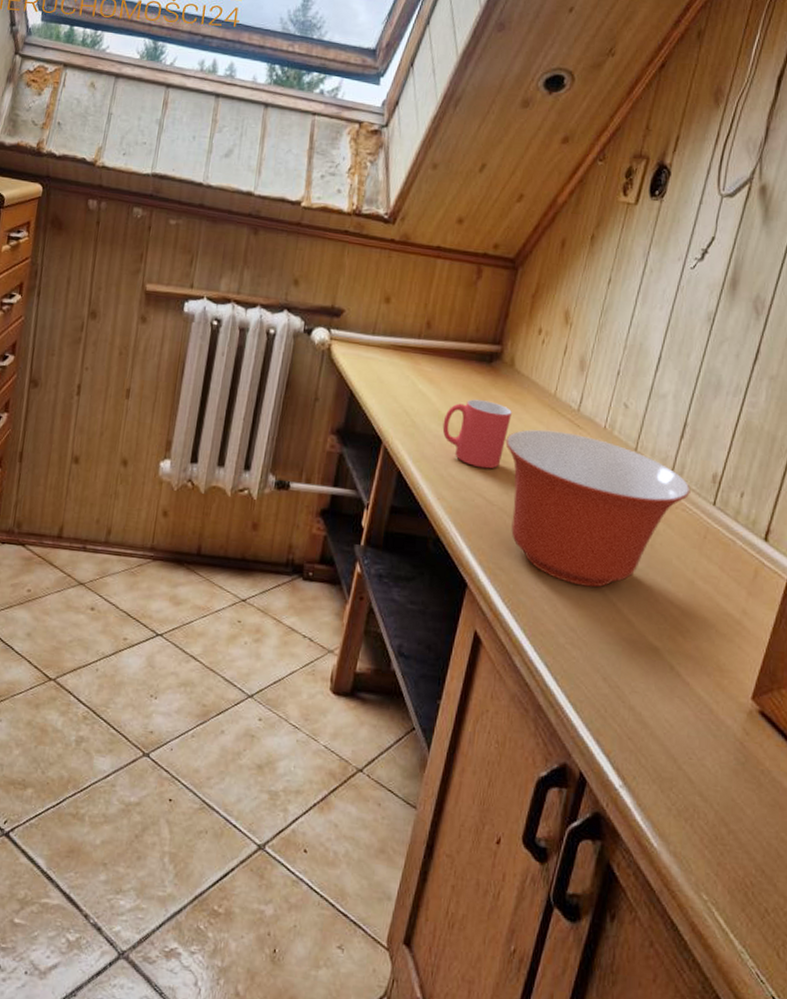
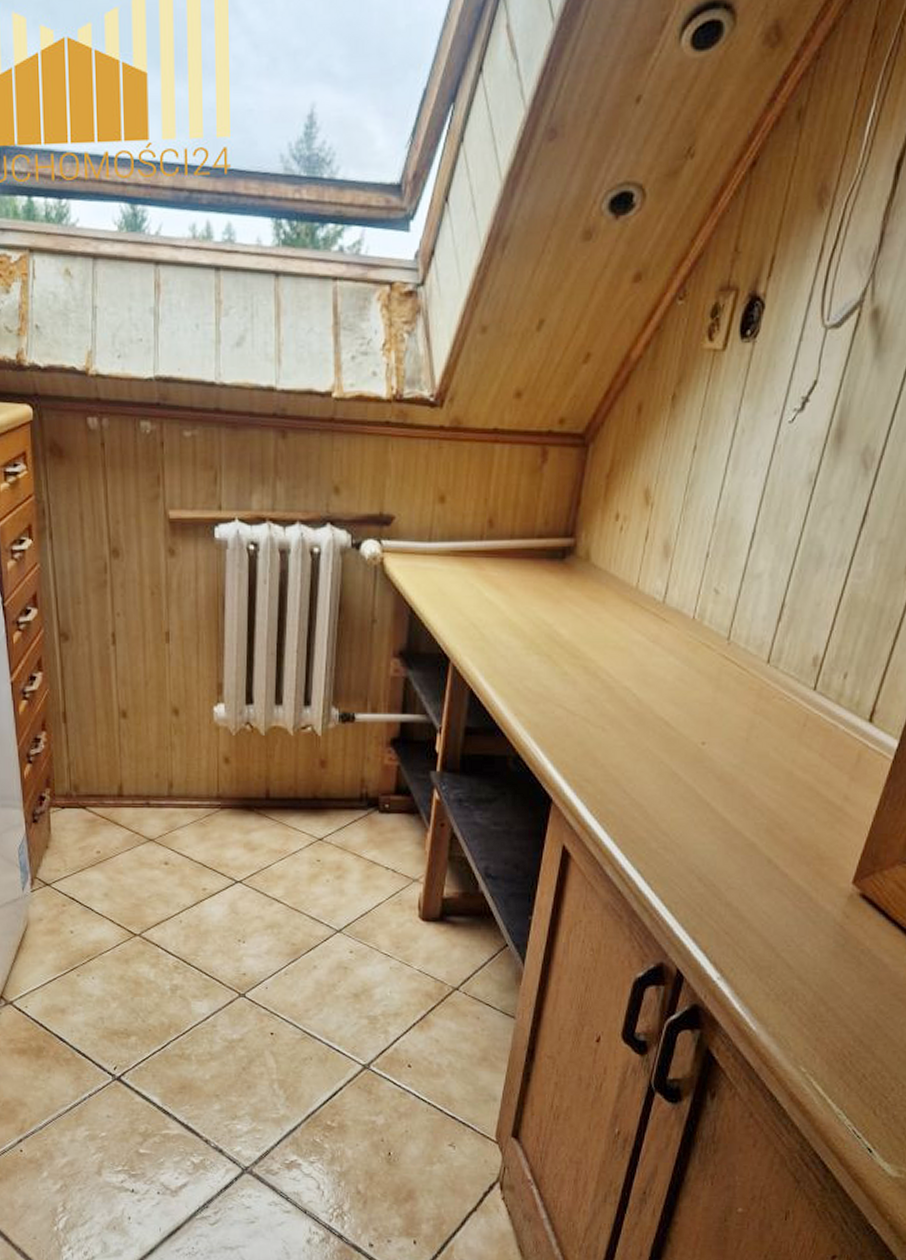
mug: present [442,399,512,469] -> none [514,602,590,677]
mixing bowl: present [505,429,691,588] -> none [584,628,789,789]

